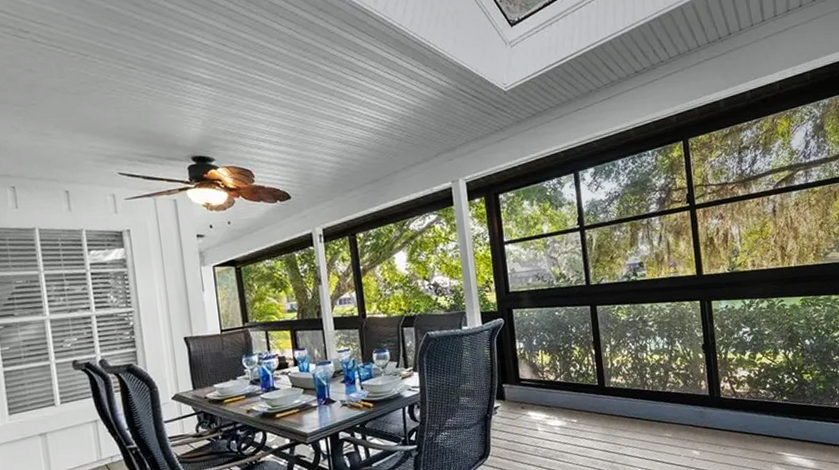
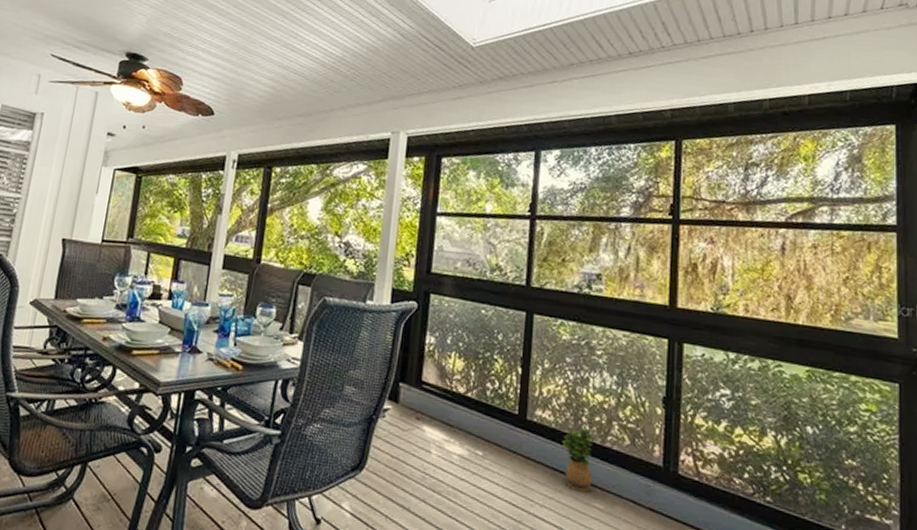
potted plant: none [633,382,661,429] -> present [561,427,594,492]

